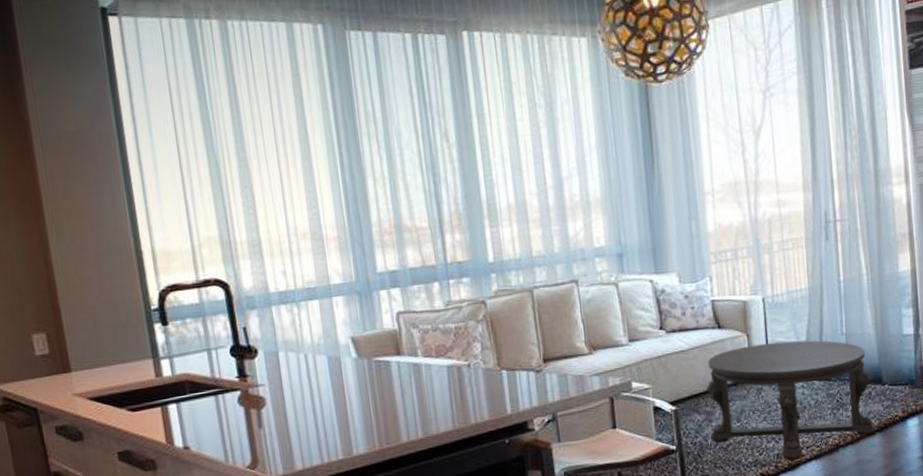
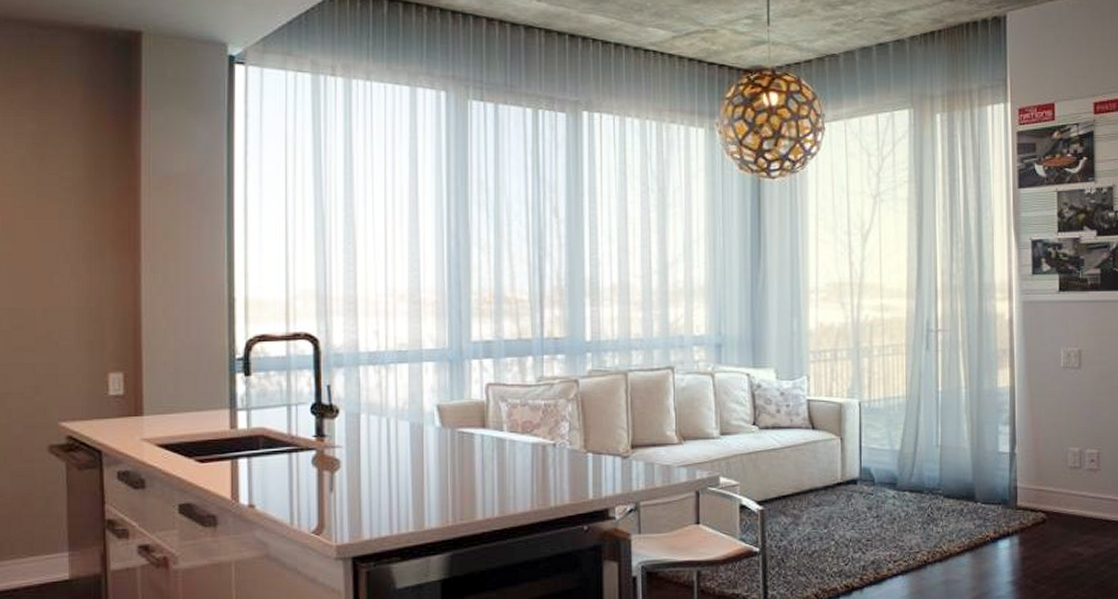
coffee table: present [706,340,875,460] -> none [795,448,965,574]

